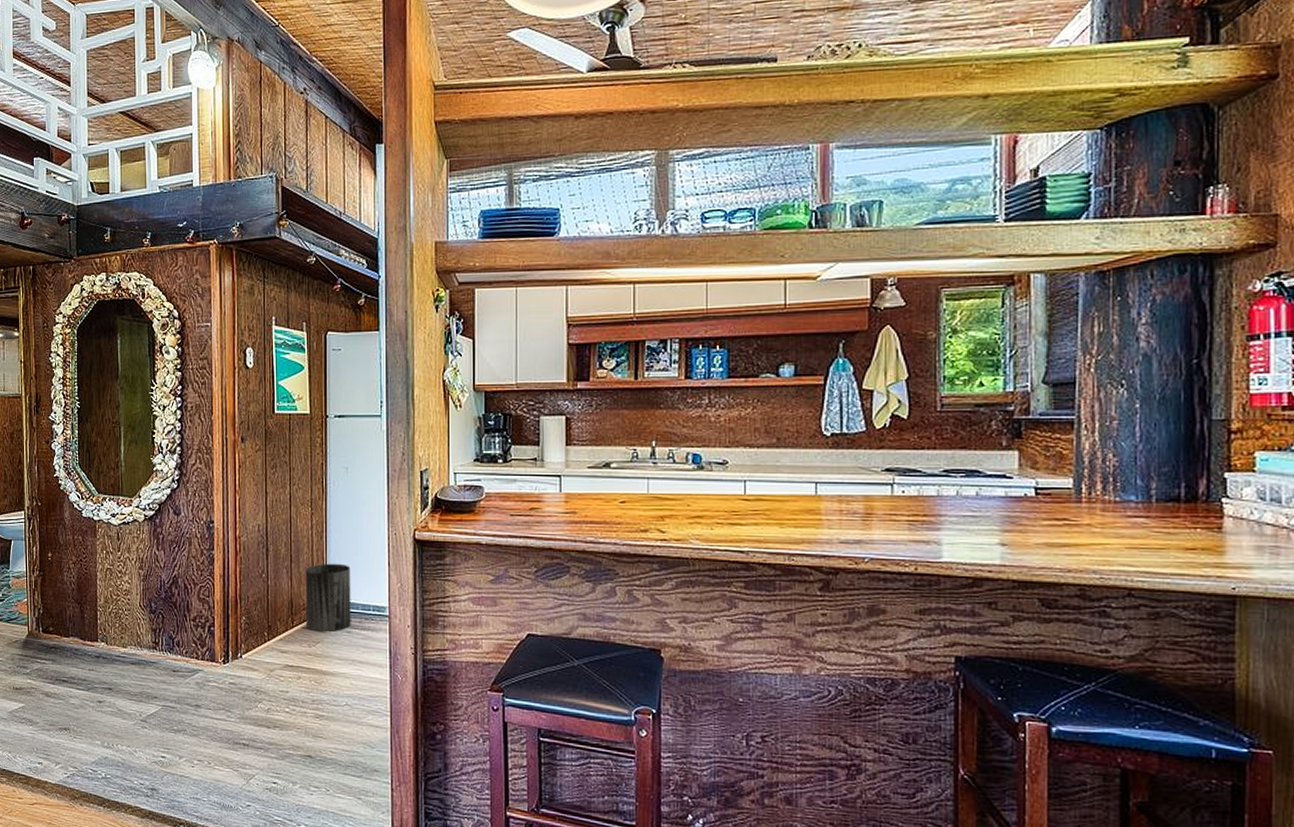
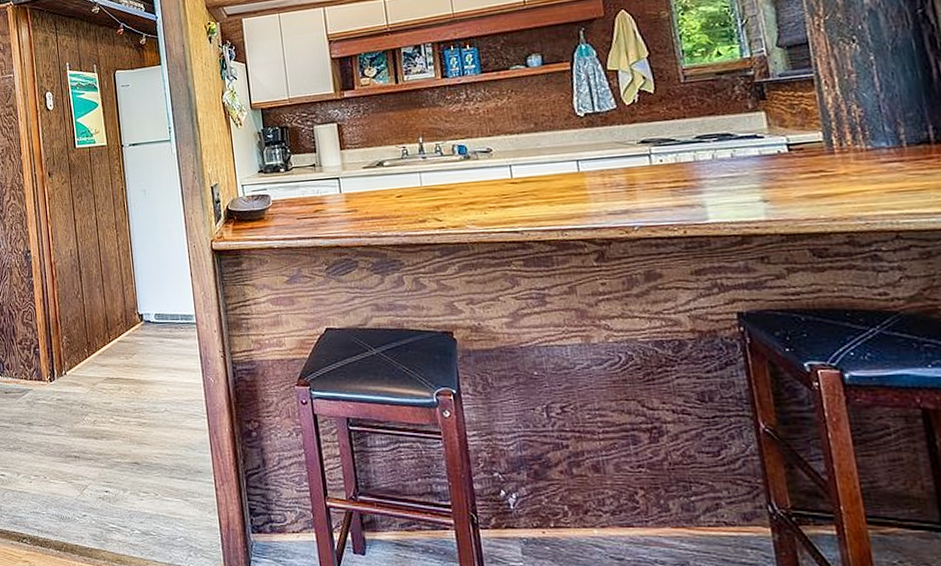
trash can: present [305,563,351,632] -> none [115,278,163,344]

